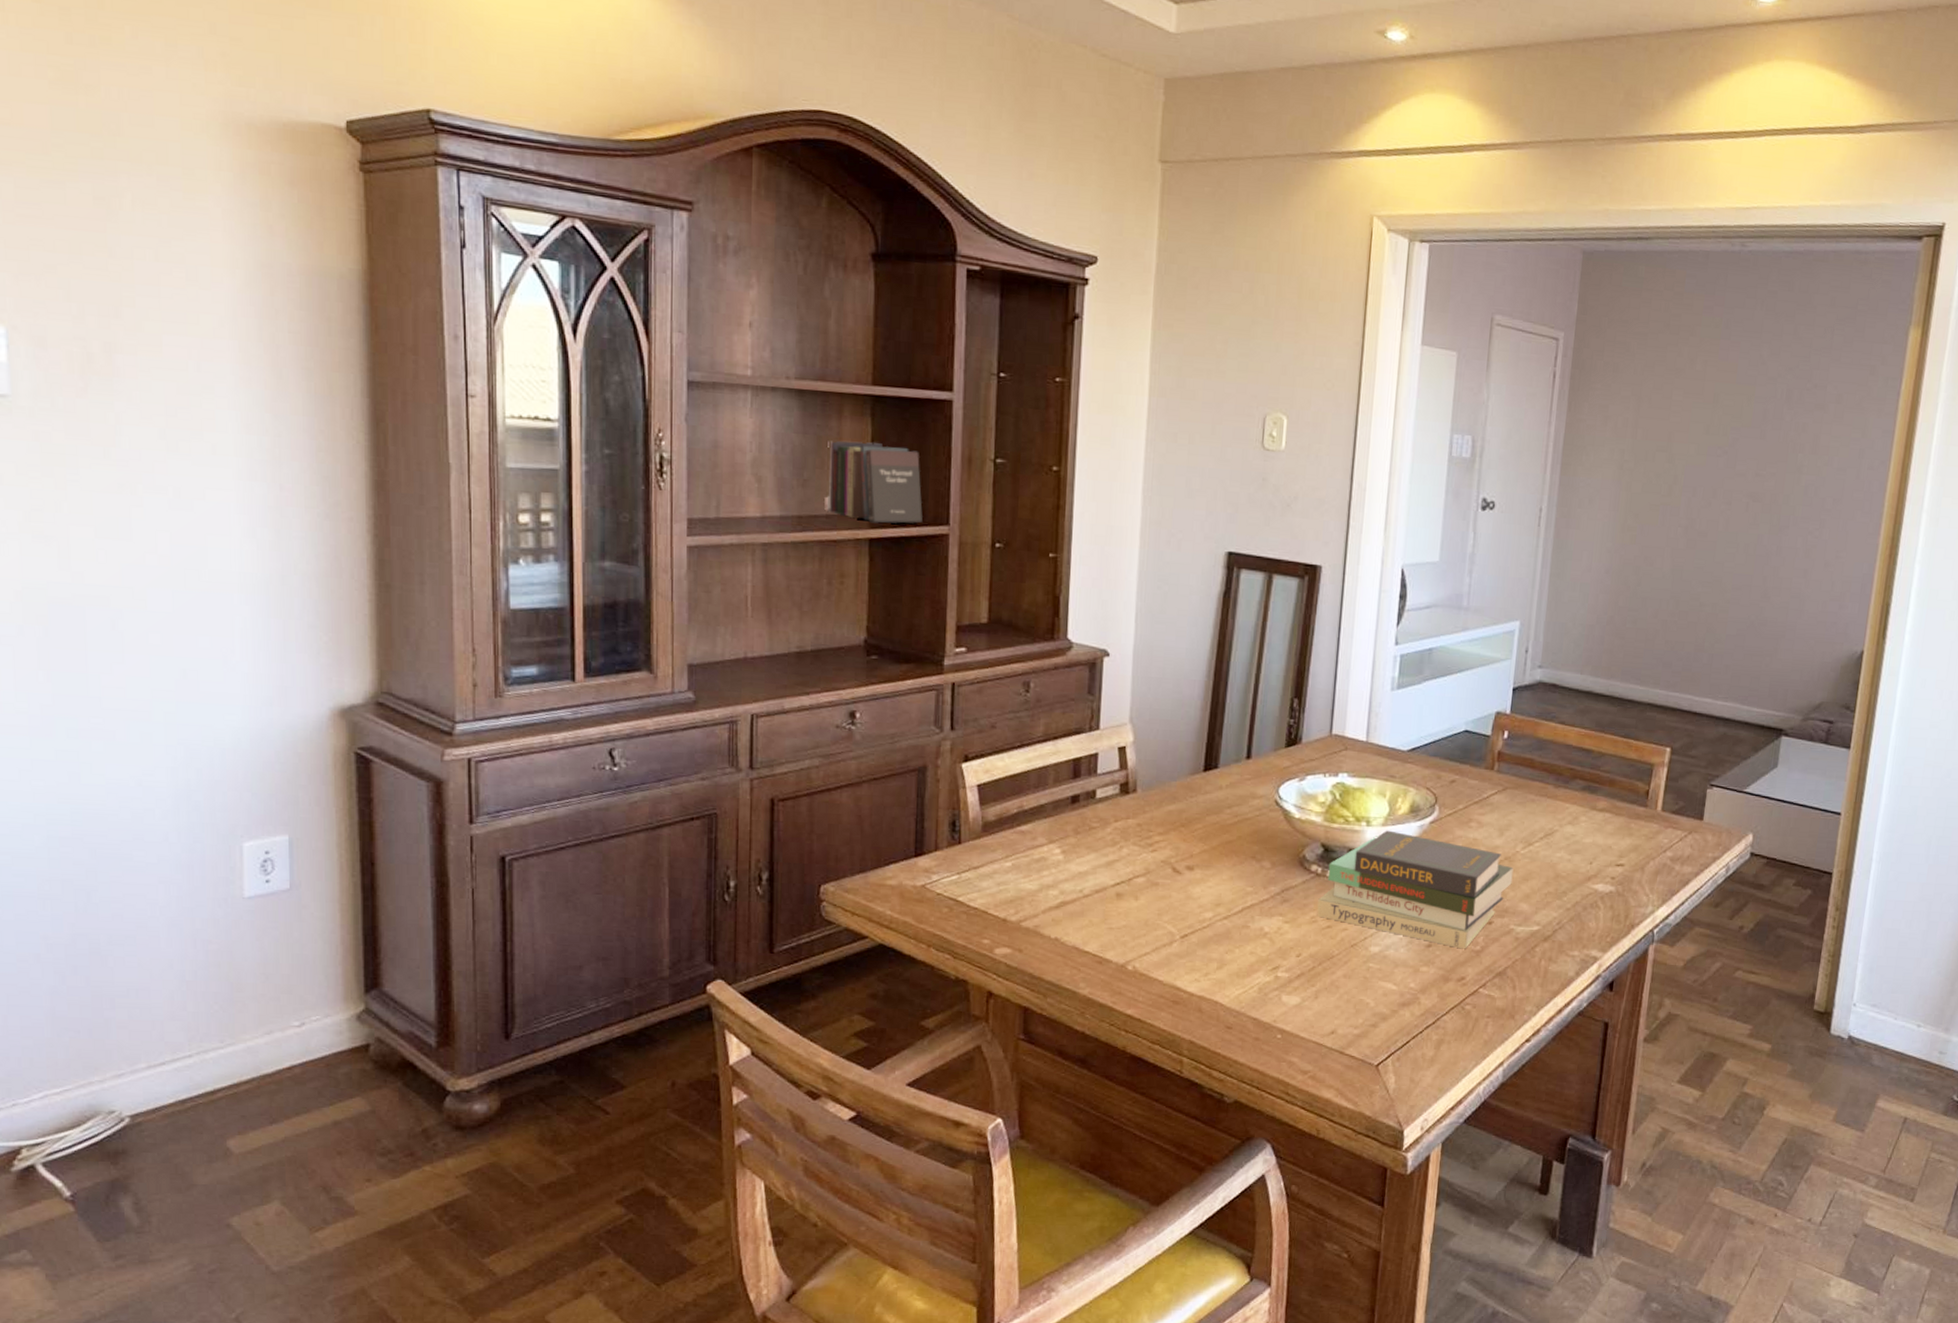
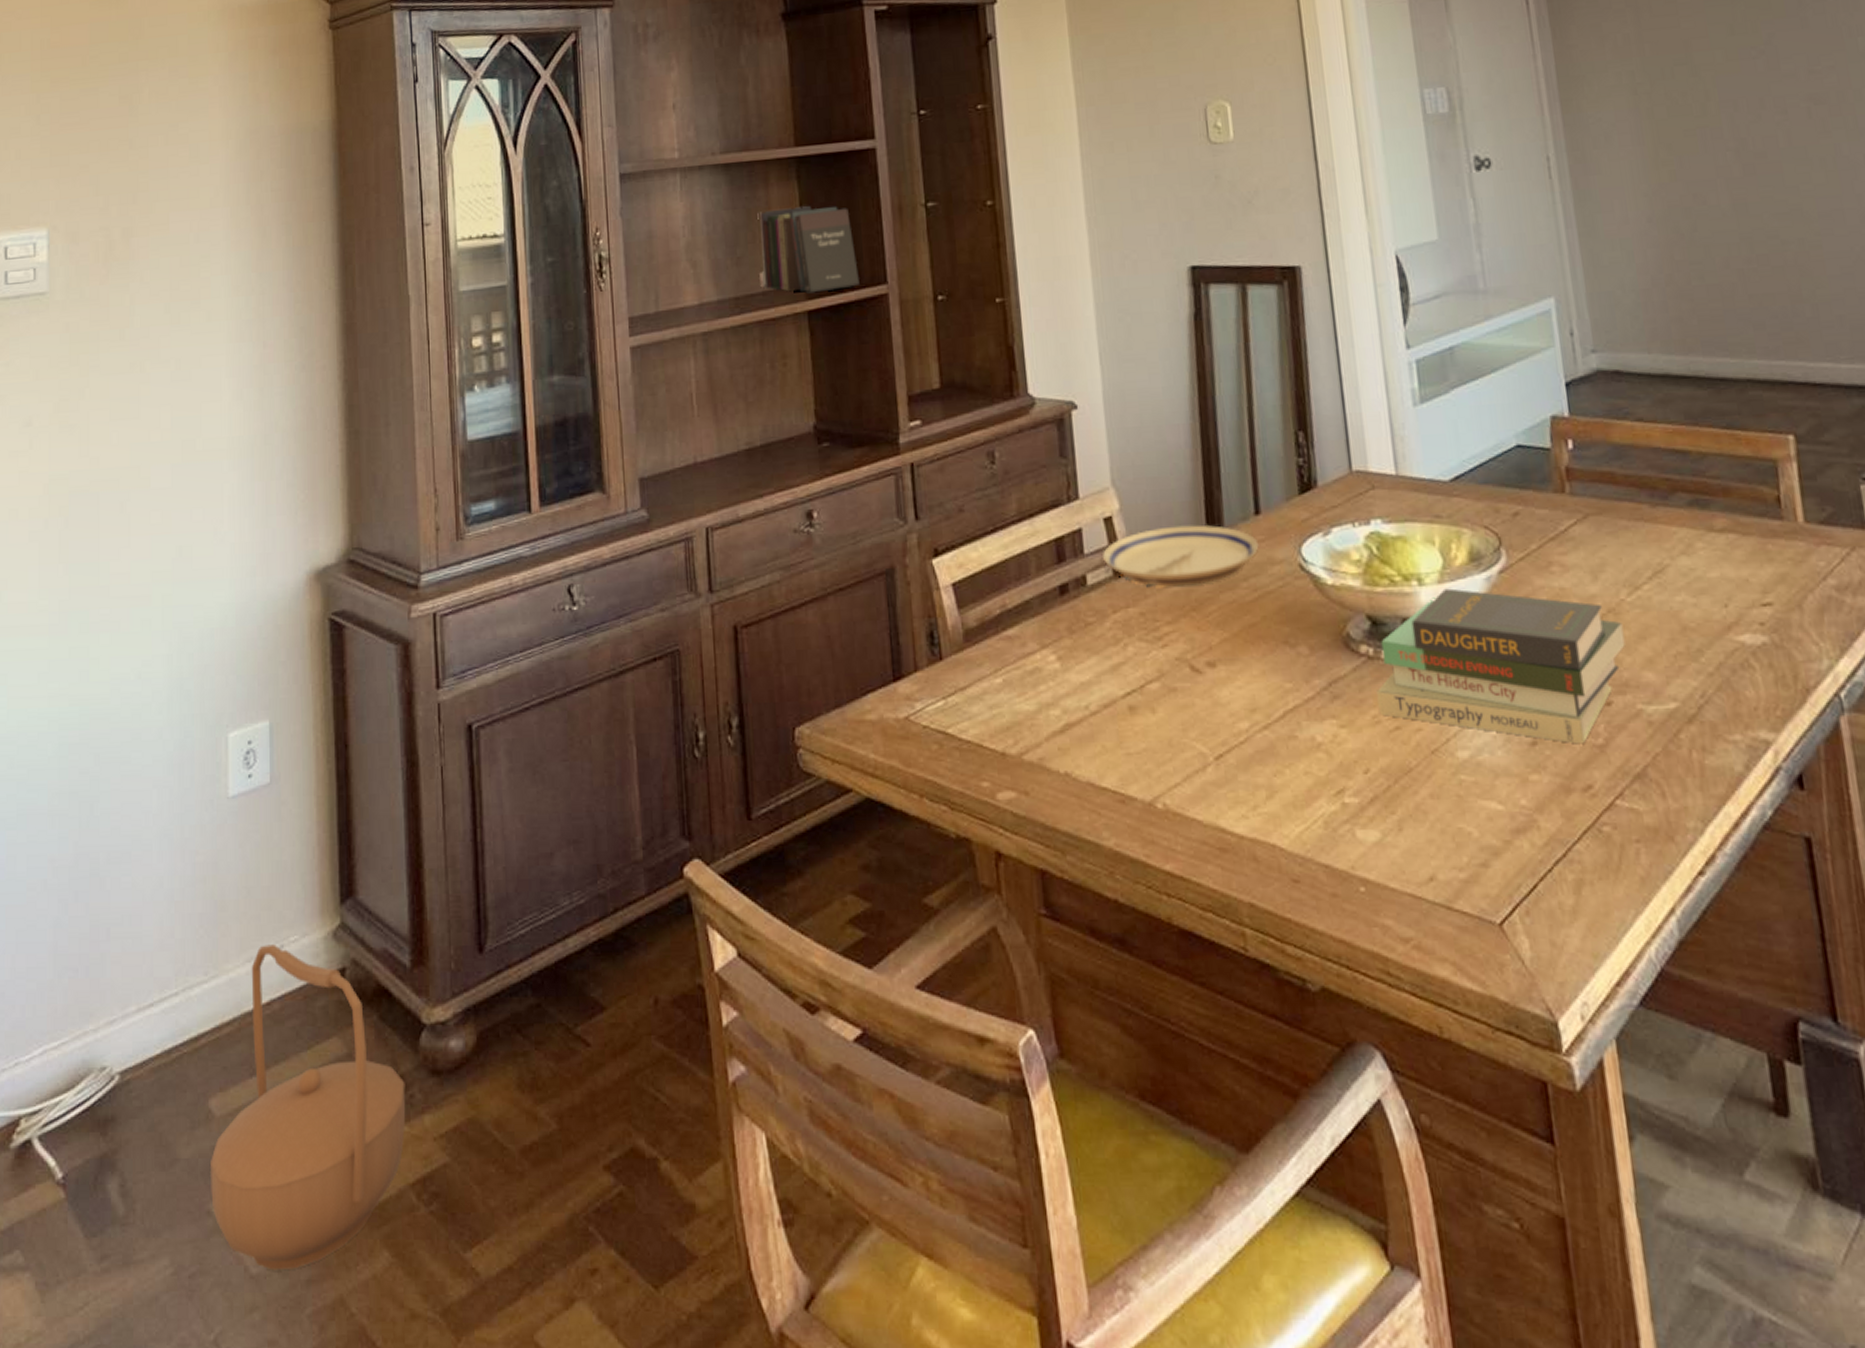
basket: none [228,1021,429,1269] -> present [209,944,406,1271]
plate: none [1113,760,1245,808] -> present [1103,525,1259,587]

